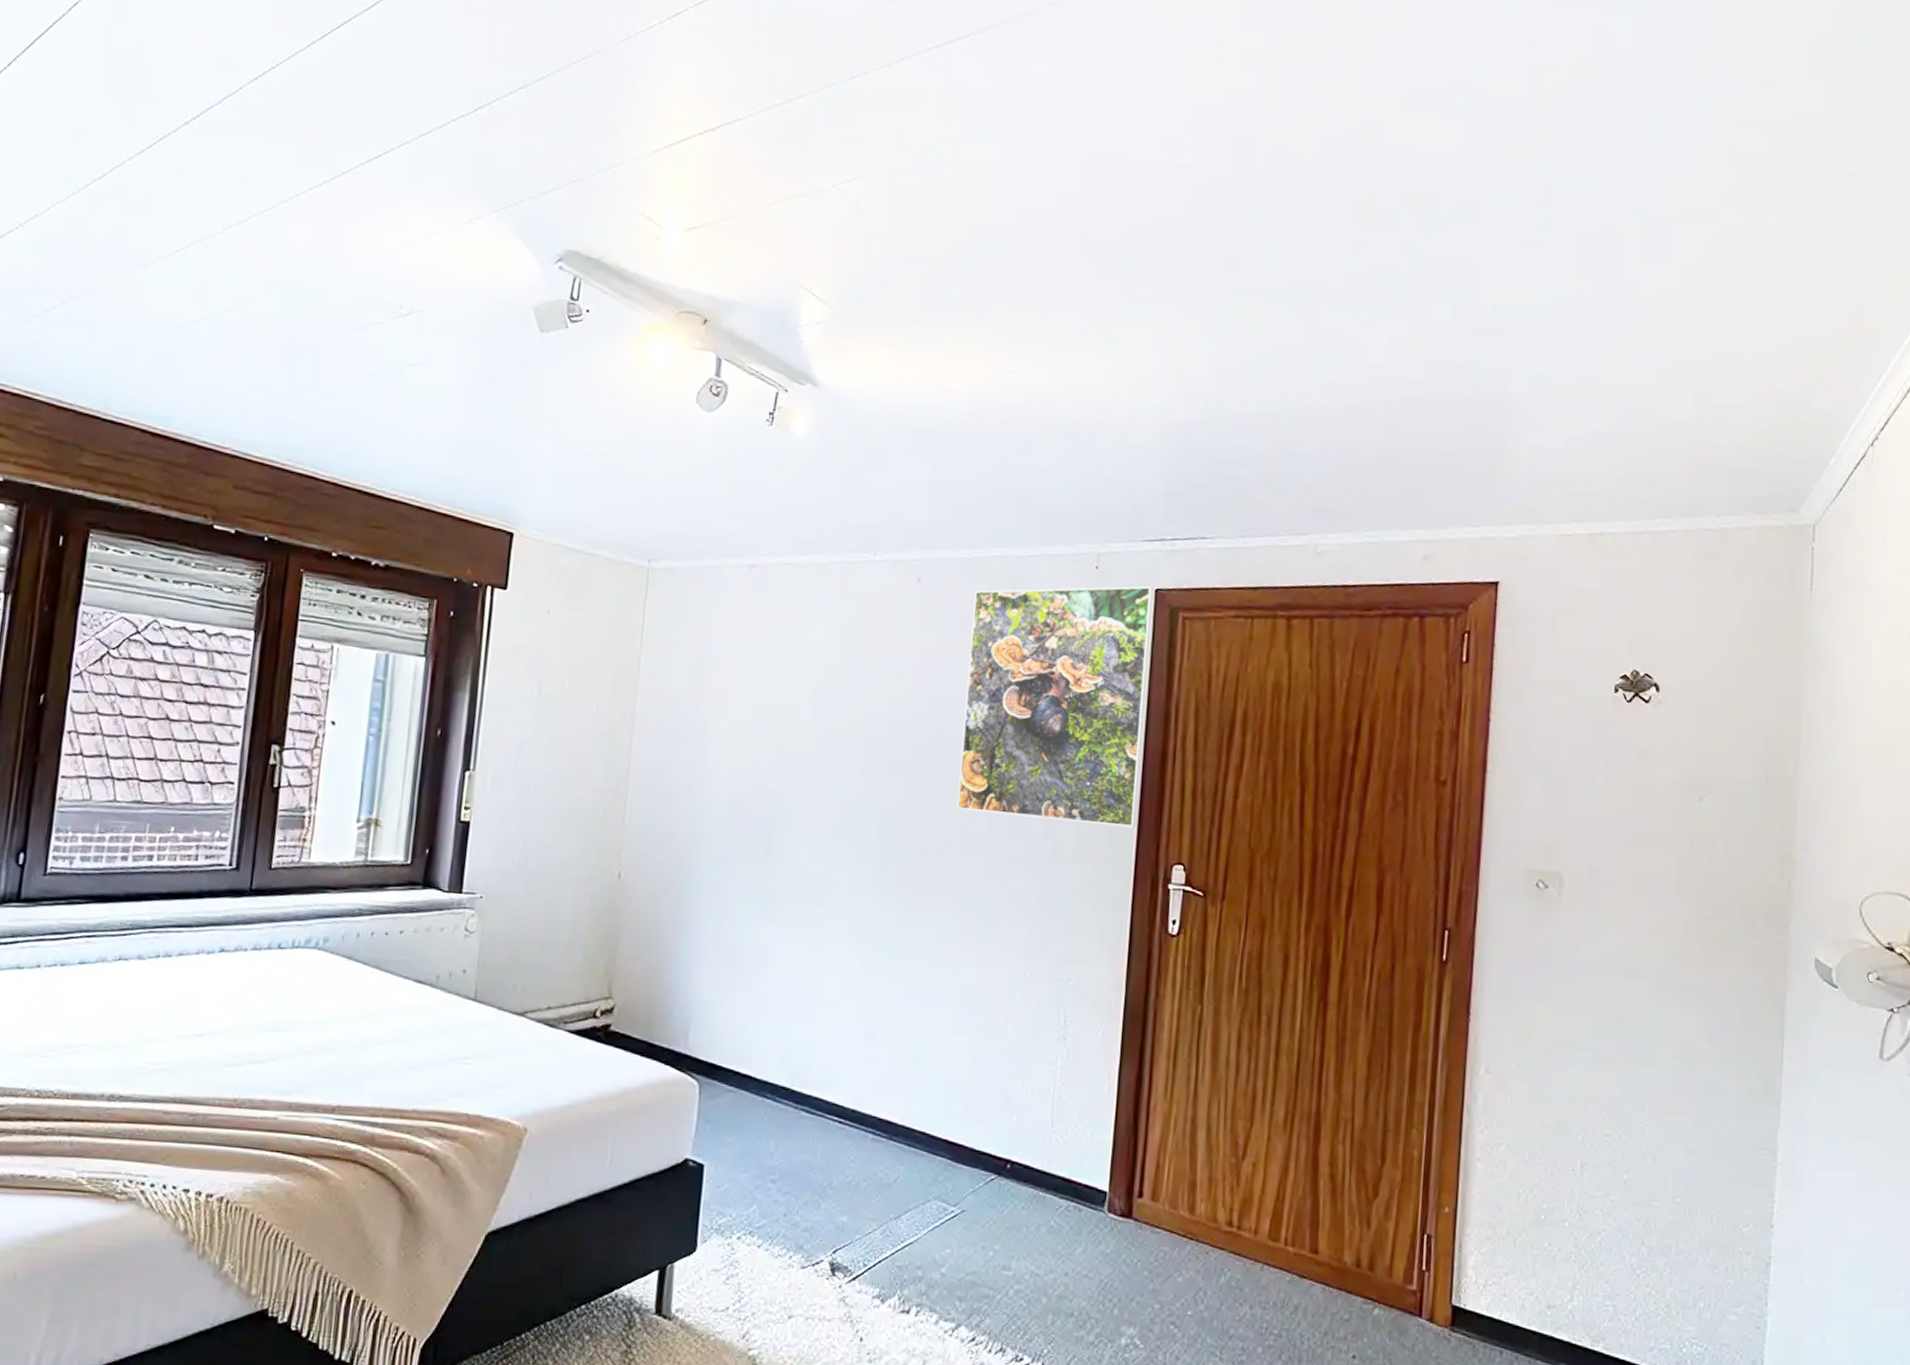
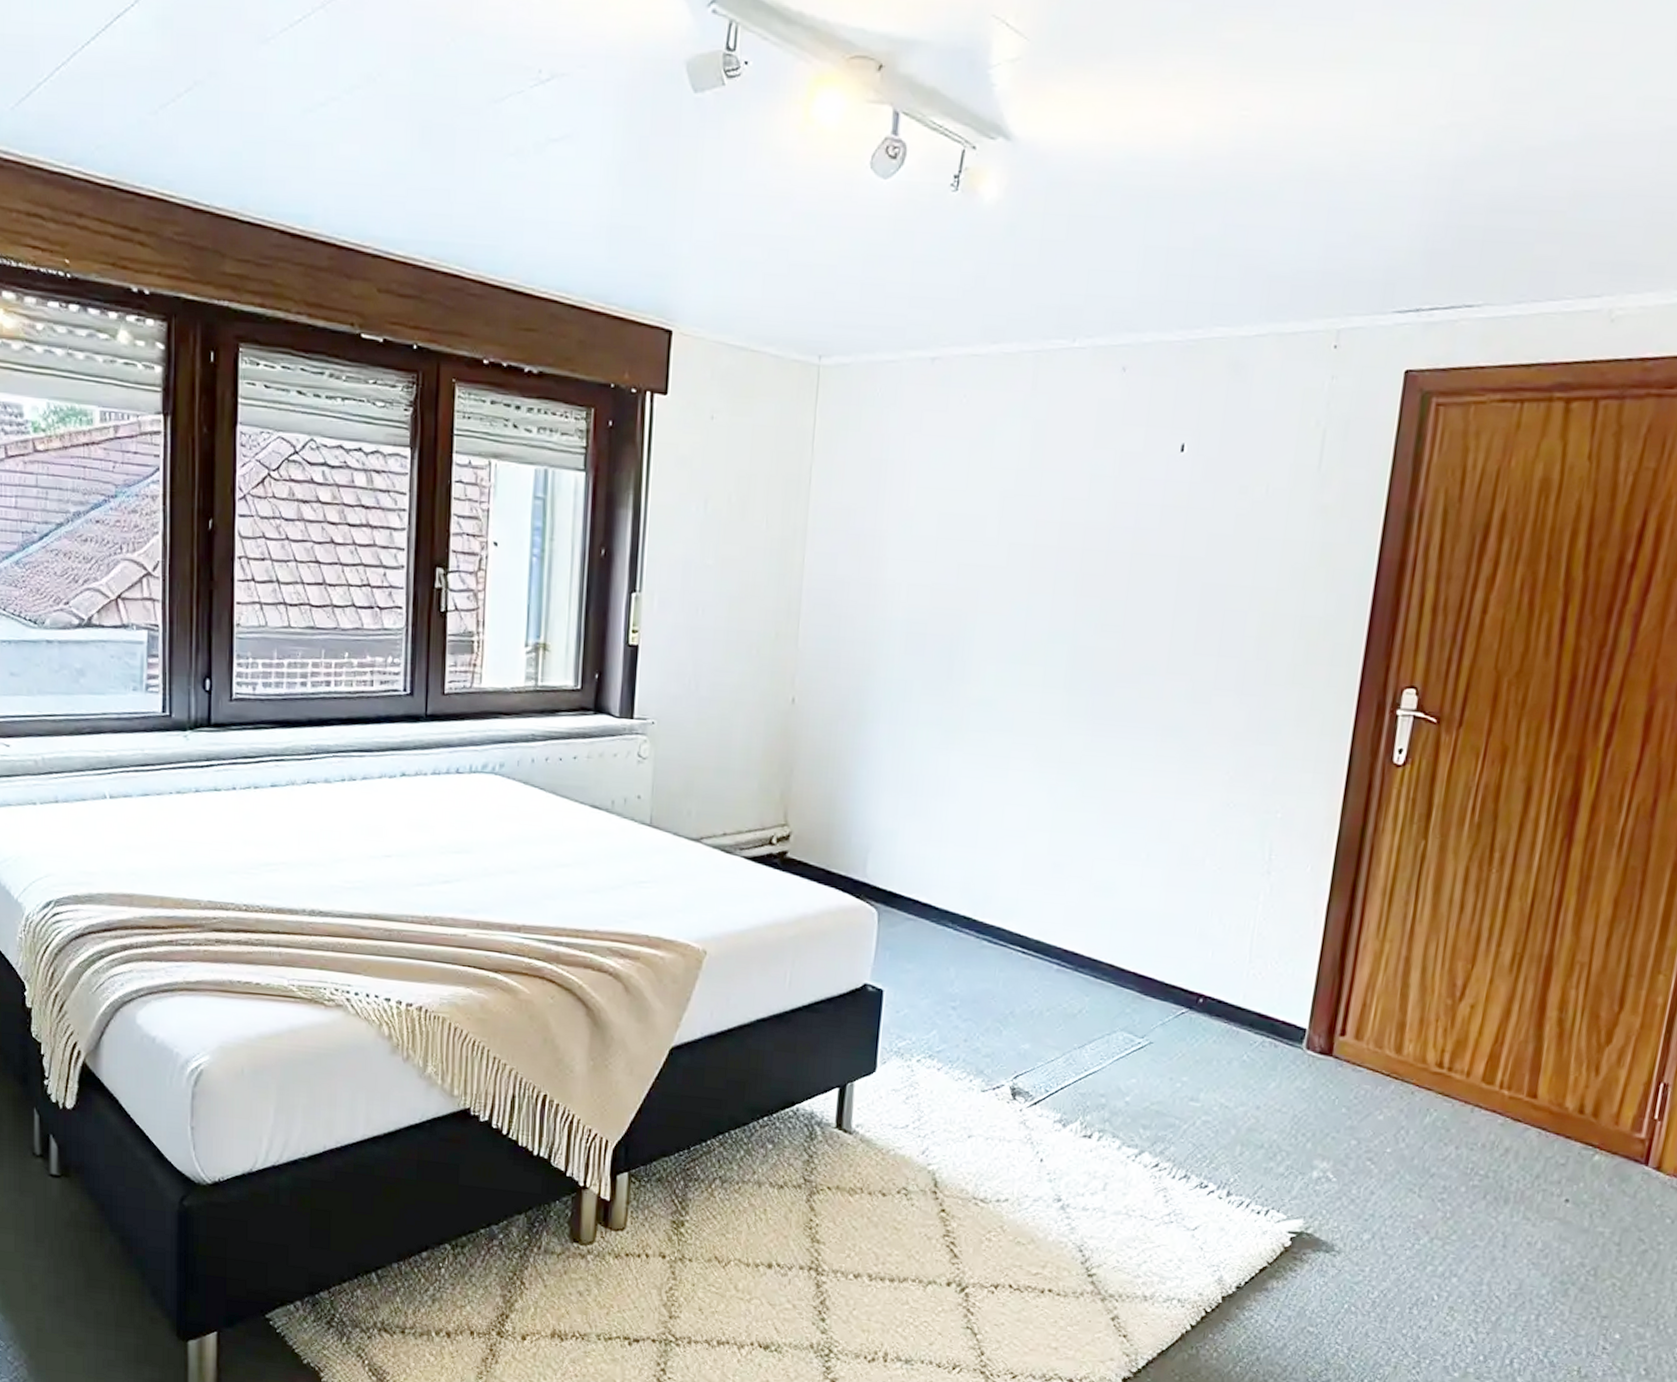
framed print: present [957,586,1155,828] -> none [1159,367,1405,648]

